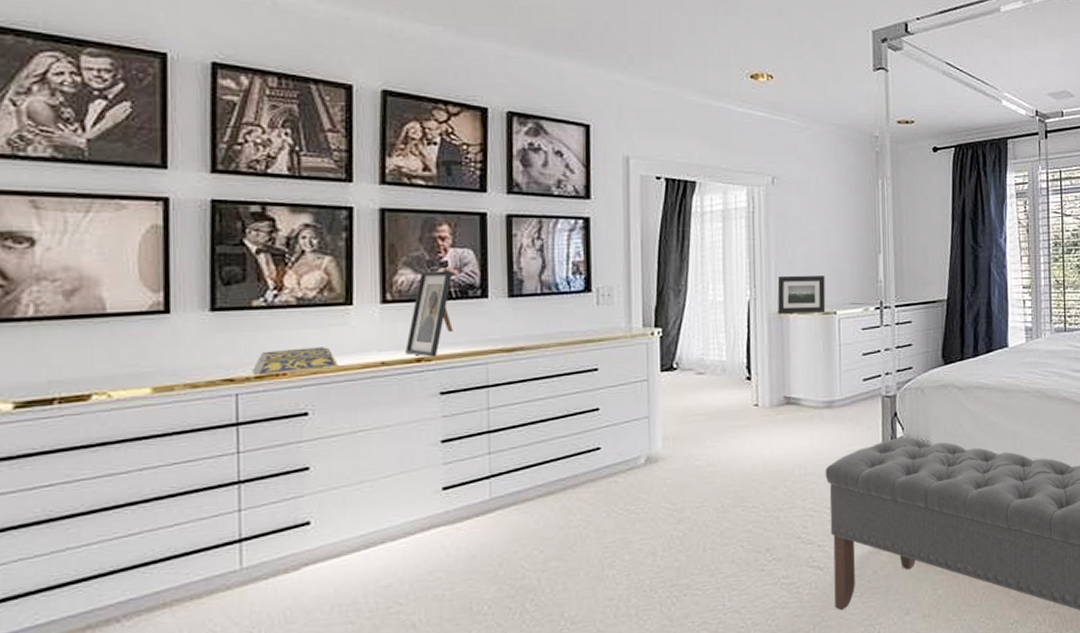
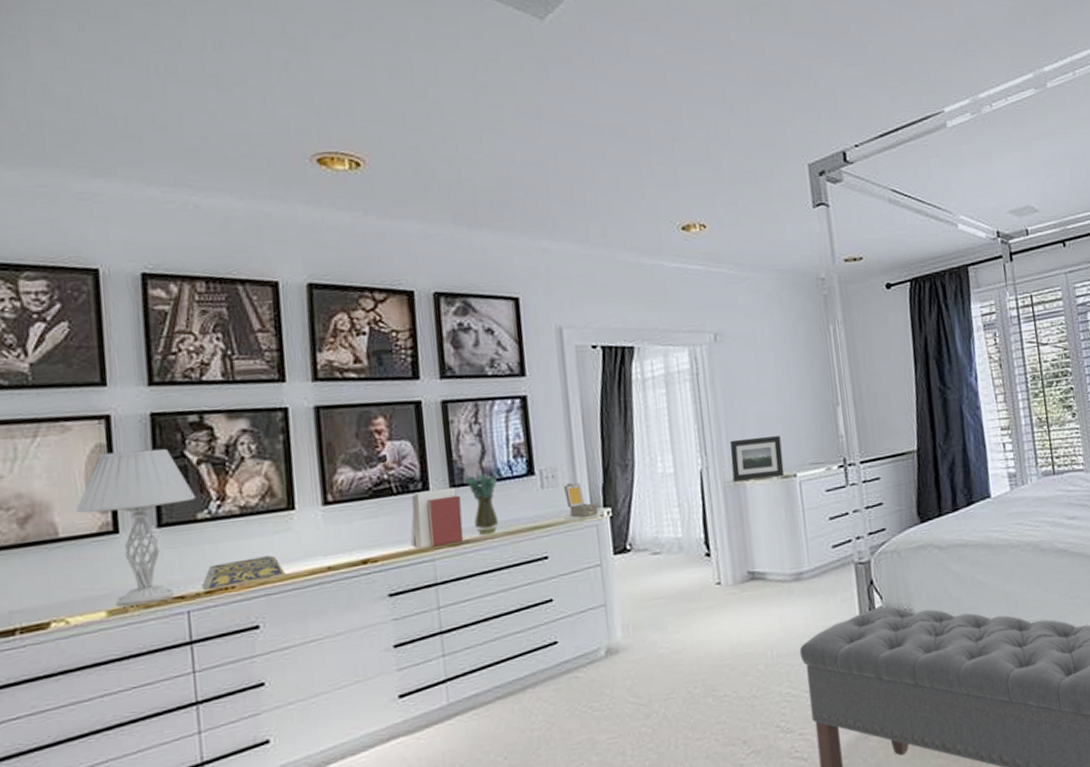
table lamp: none [126,234,252,386] -> present [76,448,196,608]
picture frame: present [406,270,453,357] -> none [350,465,397,558]
books: none [466,297,518,353] -> present [410,488,464,549]
vase: none [522,284,554,345] -> present [463,471,499,536]
jewelry box: none [617,302,655,337] -> present [564,483,604,521]

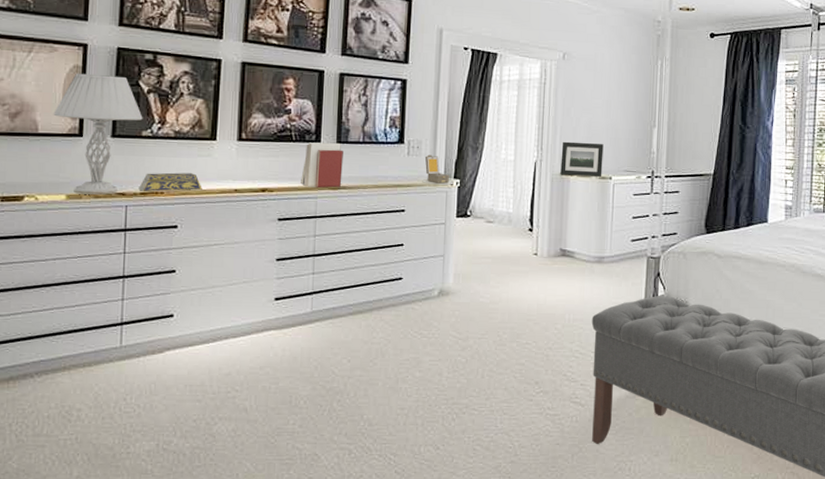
vase: present [463,471,499,536] -> none [348,134,374,186]

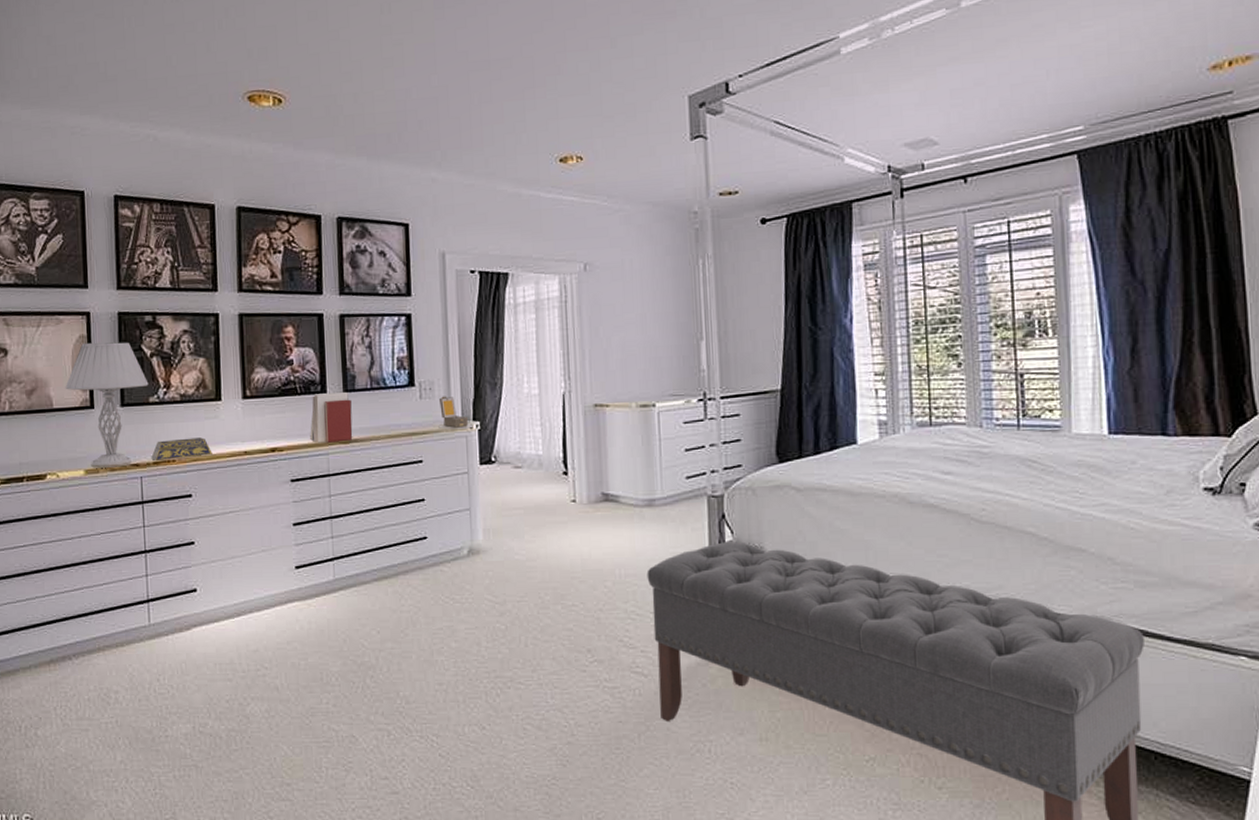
picture frame: present [560,141,604,178] -> none [592,365,644,407]

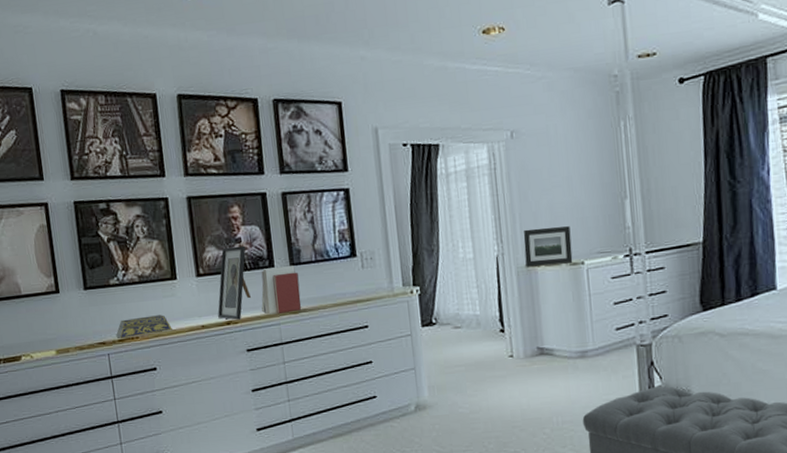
table lamp: present [65,342,149,469] -> none [31,229,108,349]
picture frame: none [262,368,299,447] -> present [217,245,251,320]
jewelry box: present [438,396,473,430] -> none [380,264,414,296]
picture frame: none [592,365,644,407] -> present [523,226,573,267]

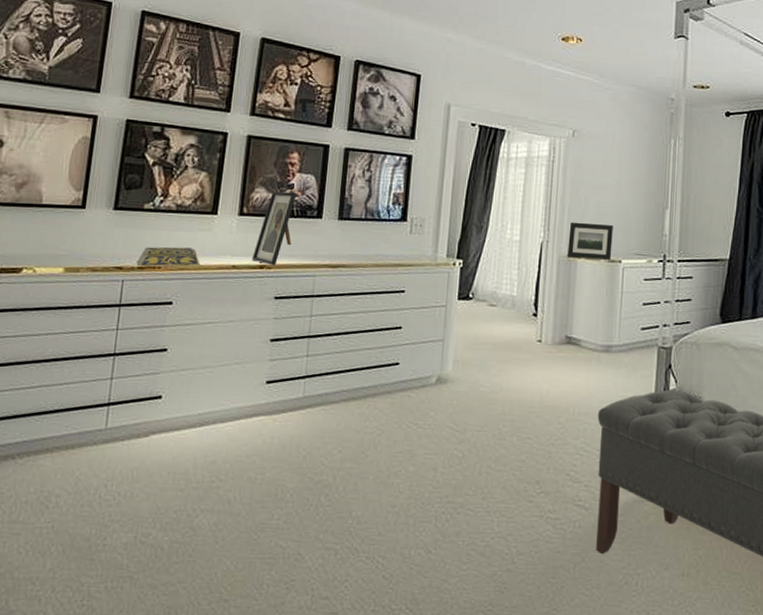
books: present [261,266,302,315] -> none [299,218,345,267]

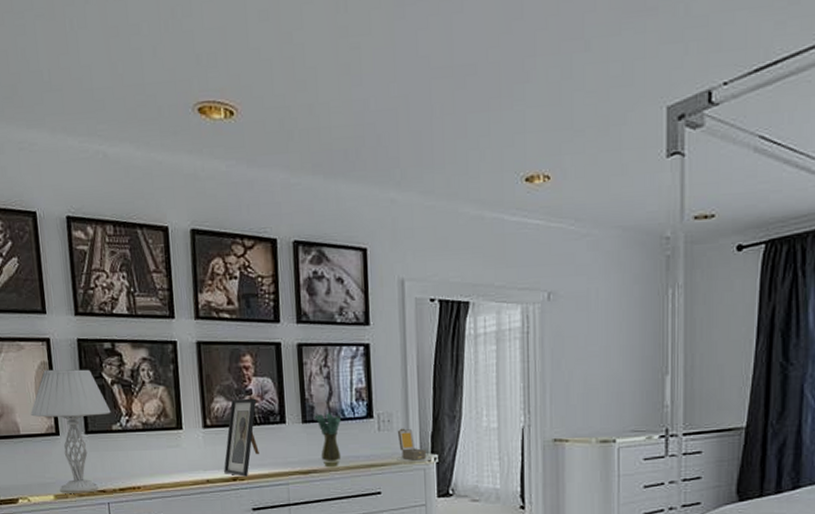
table lamp: none [58,144,146,269] -> present [30,369,111,495]
decorative box: present [136,246,200,267] -> none [117,465,176,488]
vase: none [349,210,376,264] -> present [313,410,342,468]
jewelry box: none [424,233,456,266] -> present [397,428,431,462]
picture frame: present [567,222,613,261] -> none [553,400,604,442]

